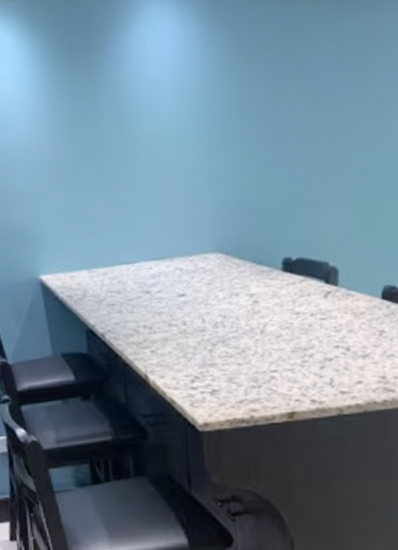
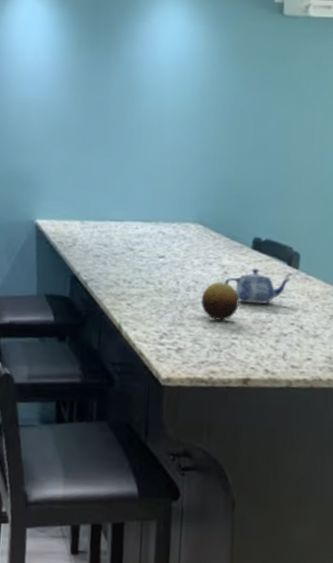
fruit: none [231,311,275,355] -> present [201,281,239,321]
teapot: none [256,291,330,331] -> present [225,268,291,304]

